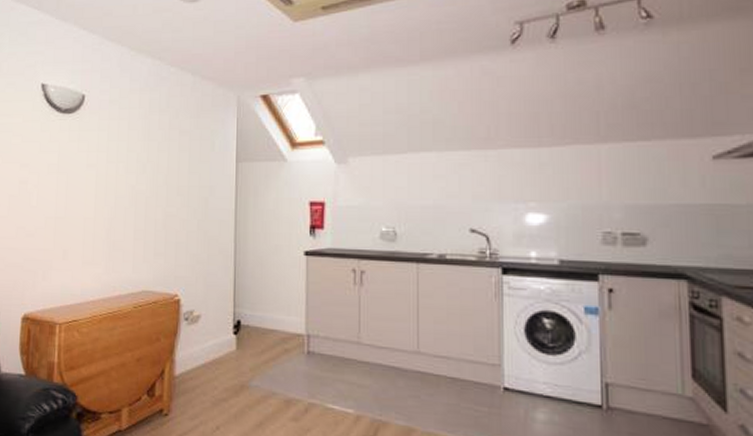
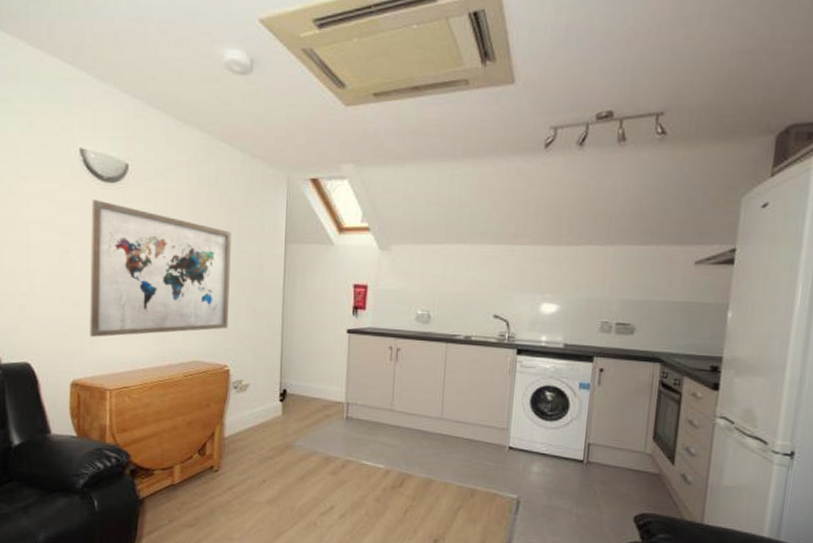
wall art: none [42,131,182,268] -> present [90,199,231,337]

